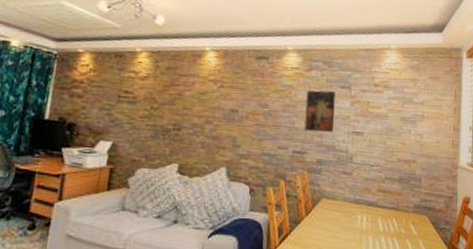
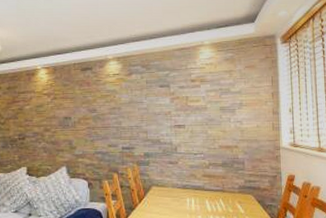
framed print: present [304,90,335,132] -> none [129,91,157,128]

